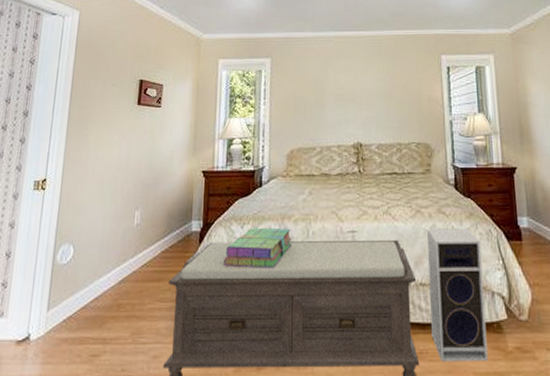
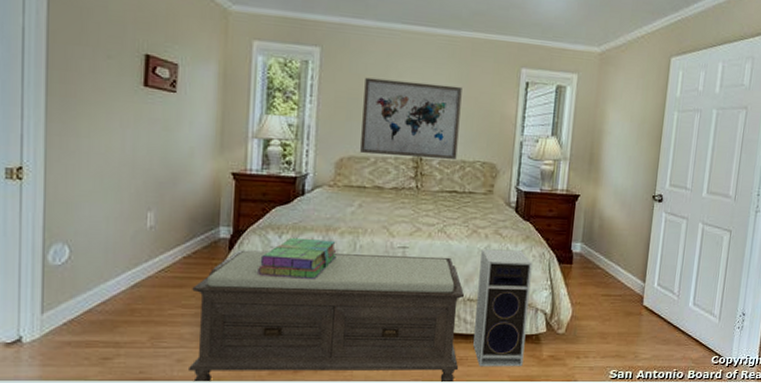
wall art: none [308,77,393,144] -> present [360,77,462,159]

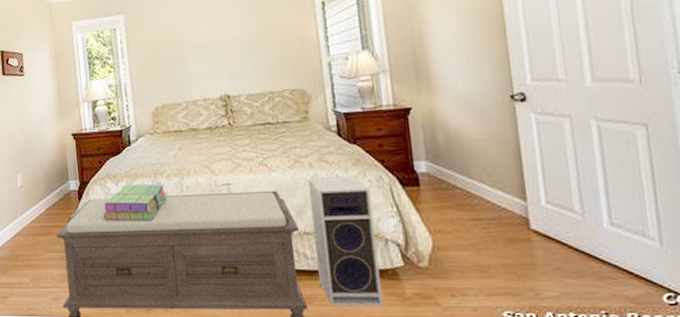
wall art: present [360,77,462,159] -> none [165,21,264,99]

